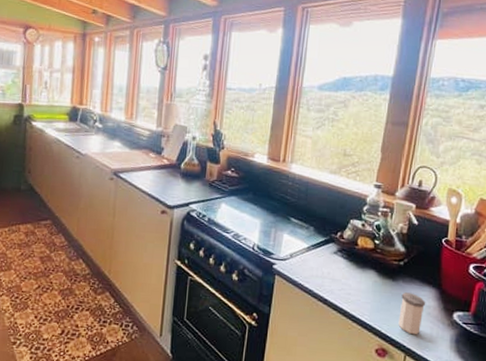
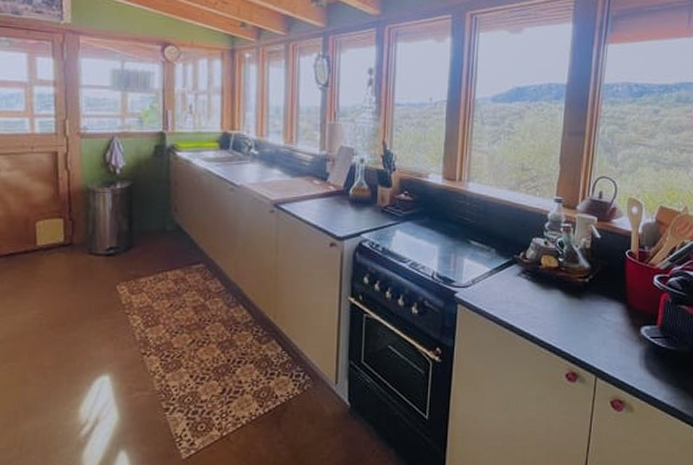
salt shaker: present [398,292,426,335] -> none [587,311,614,355]

